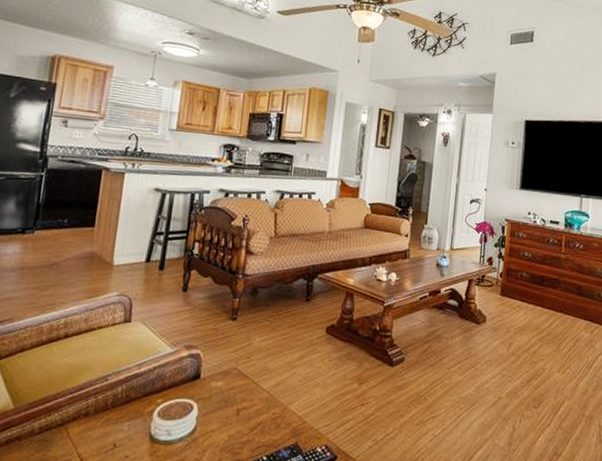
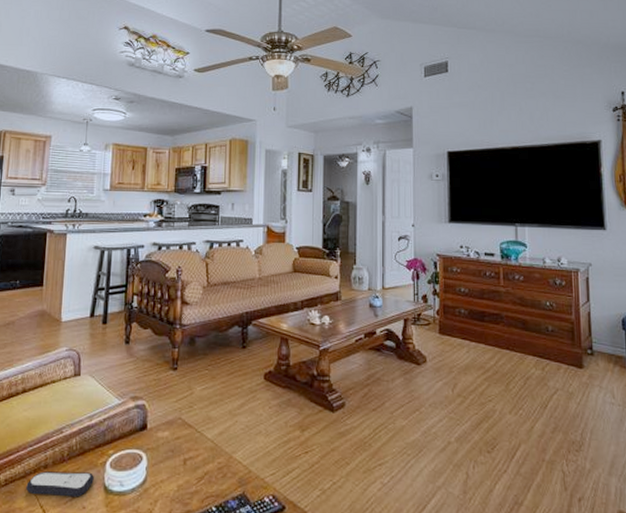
remote control: none [63,419,141,446] -> present [26,471,95,497]

